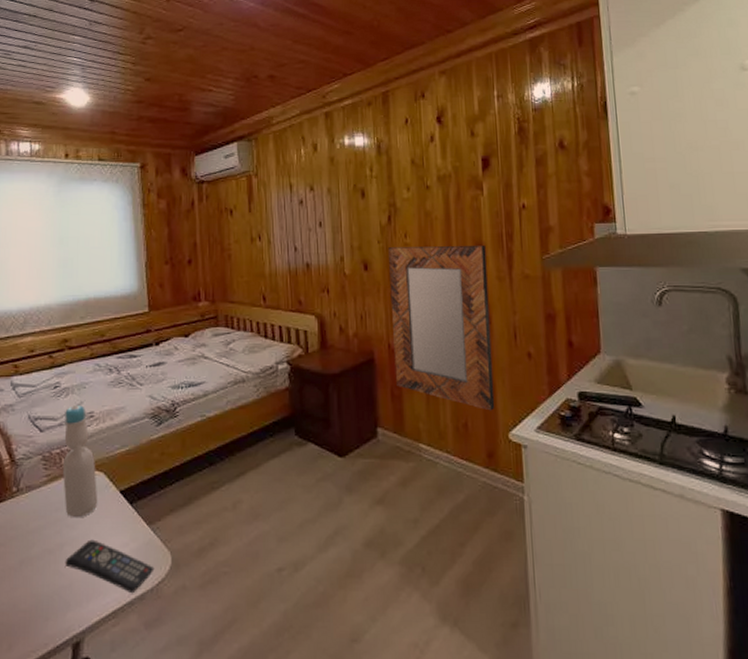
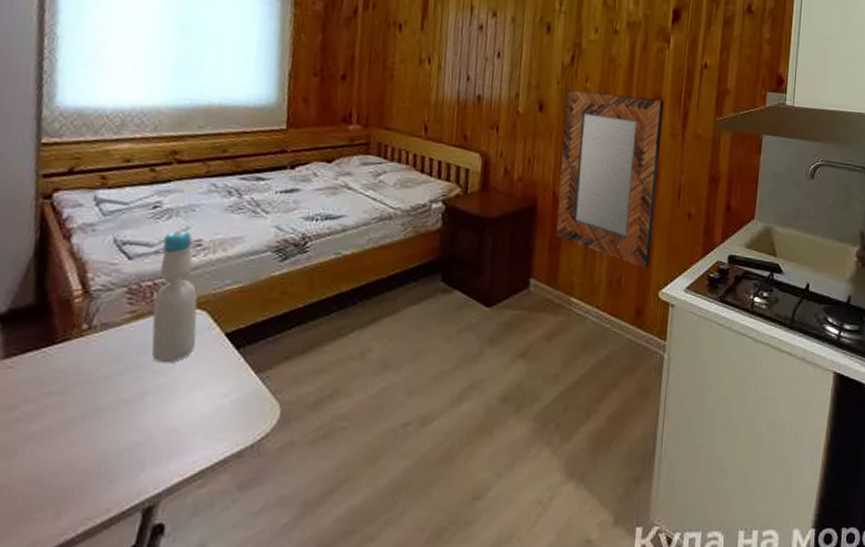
remote control: present [65,539,155,594] -> none [143,388,258,451]

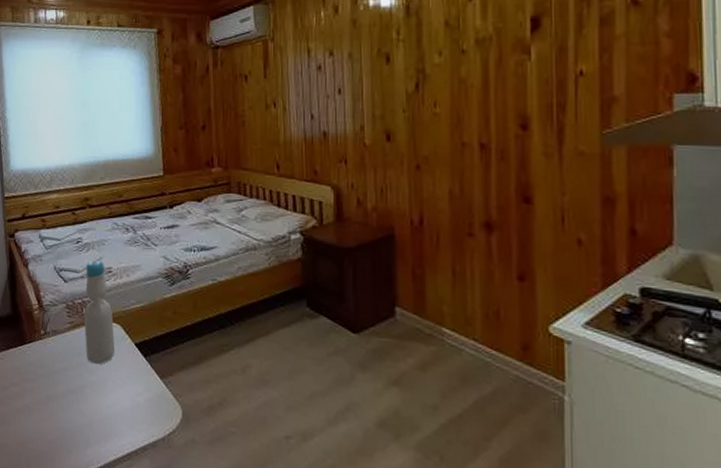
home mirror: present [555,90,664,268] -> none [413,117,534,300]

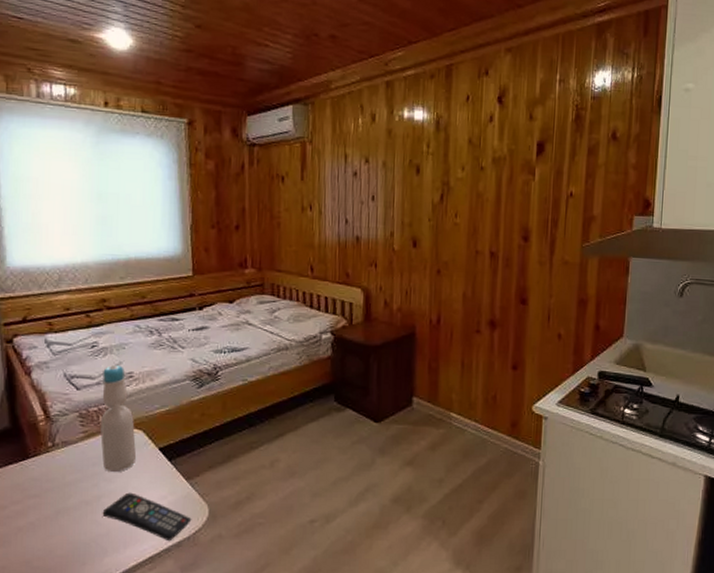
remote control: none [85,385,166,440] -> present [102,492,192,542]

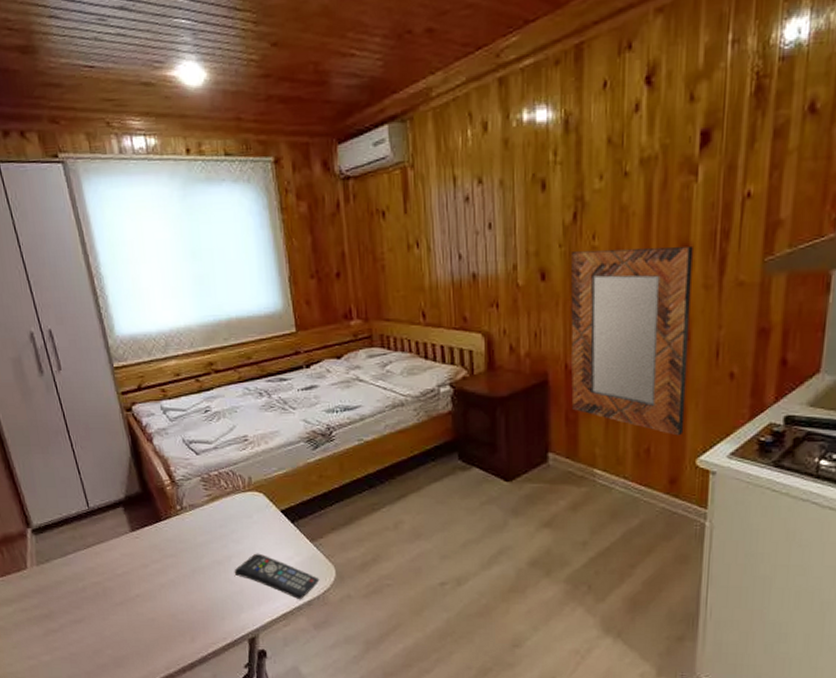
bottle: present [99,365,137,473] -> none [218,429,260,534]
home mirror: none [433,226,531,385] -> present [570,247,693,436]

